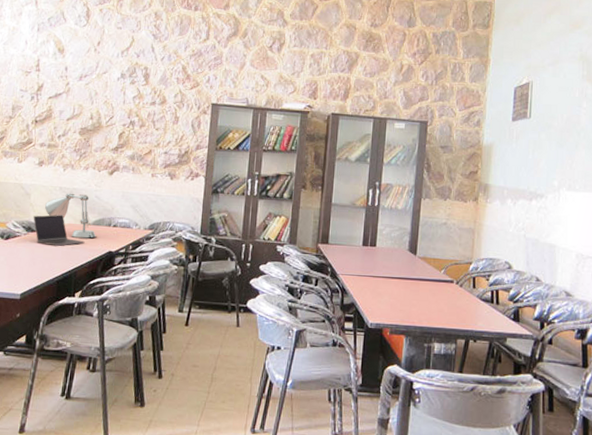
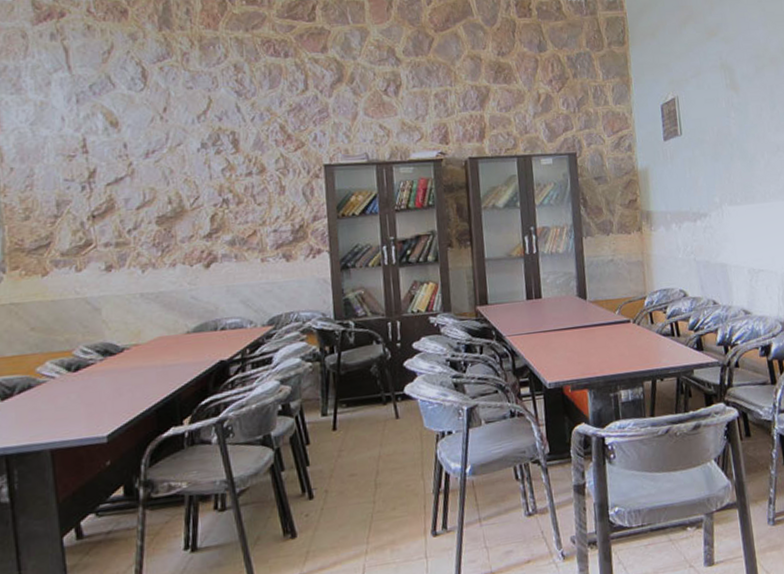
laptop computer: present [33,214,85,247] -> none [109,327,186,369]
desk lamp: present [45,193,97,239] -> none [124,297,201,353]

